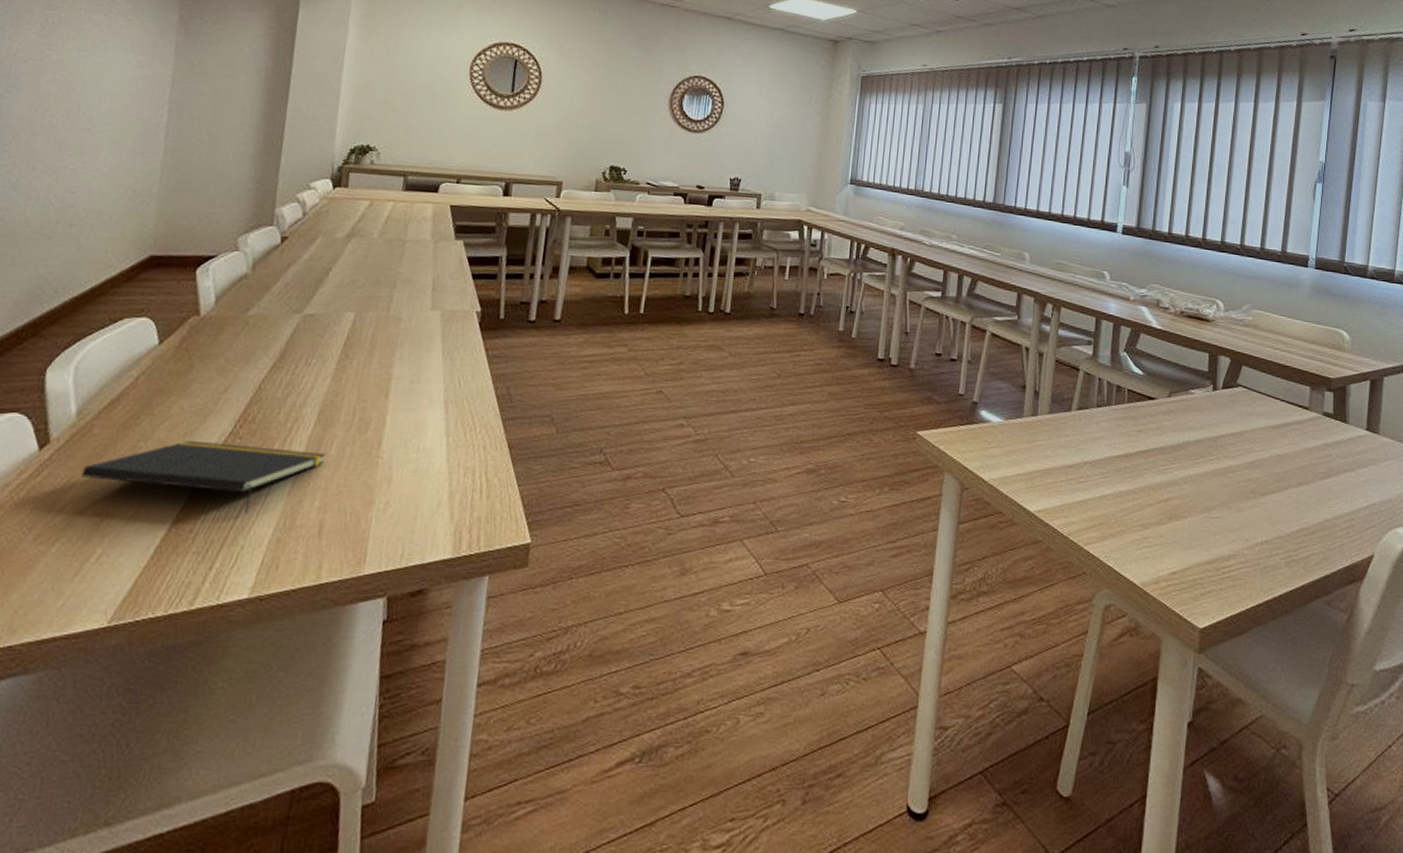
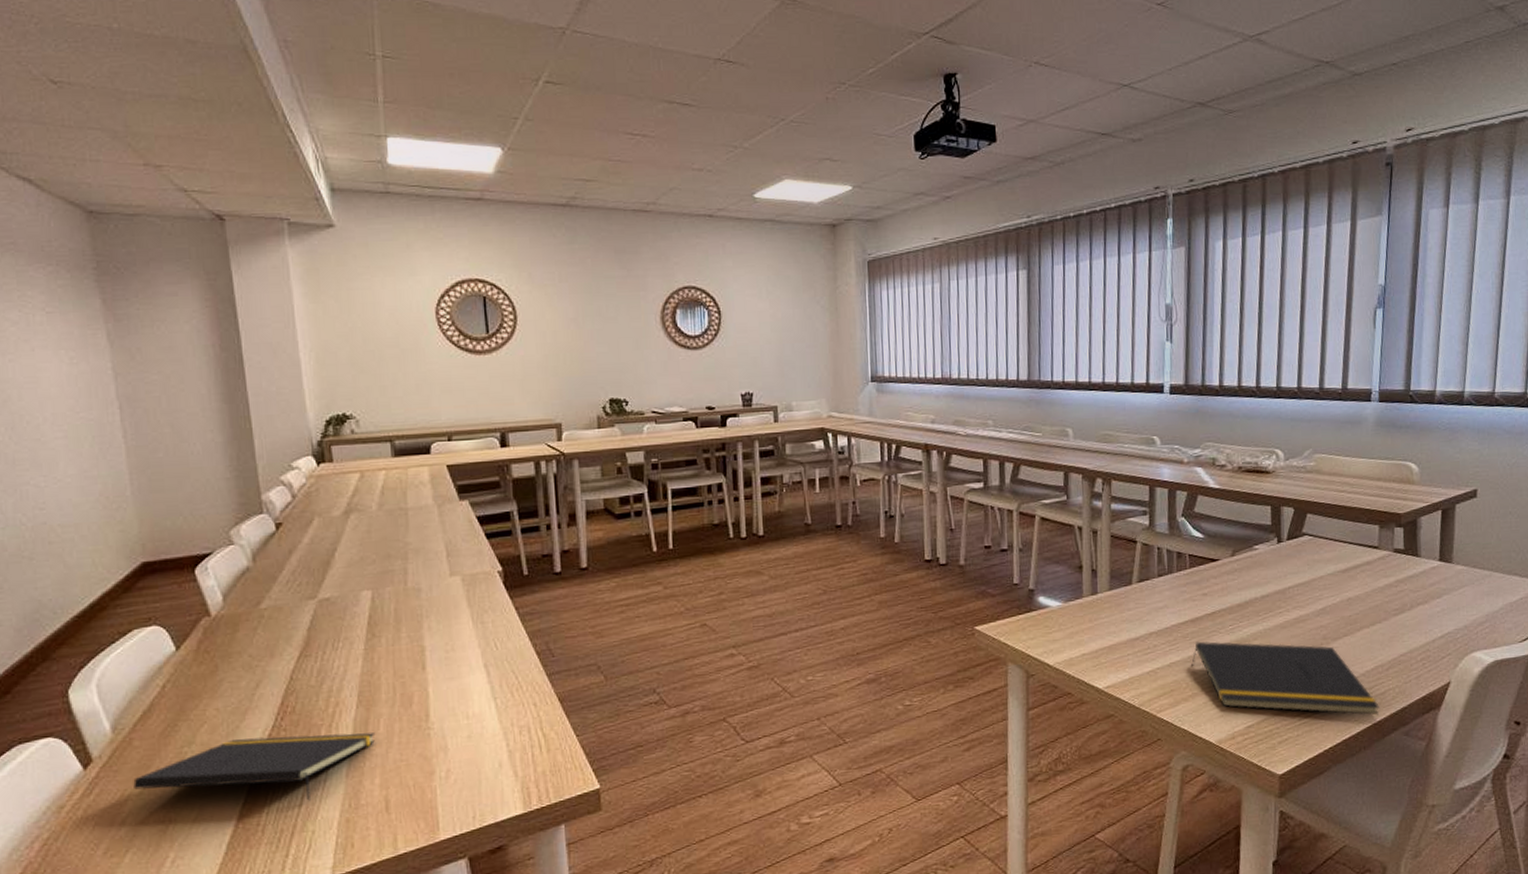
notepad: none [1122,477,1304,580] -> present [1191,641,1381,716]

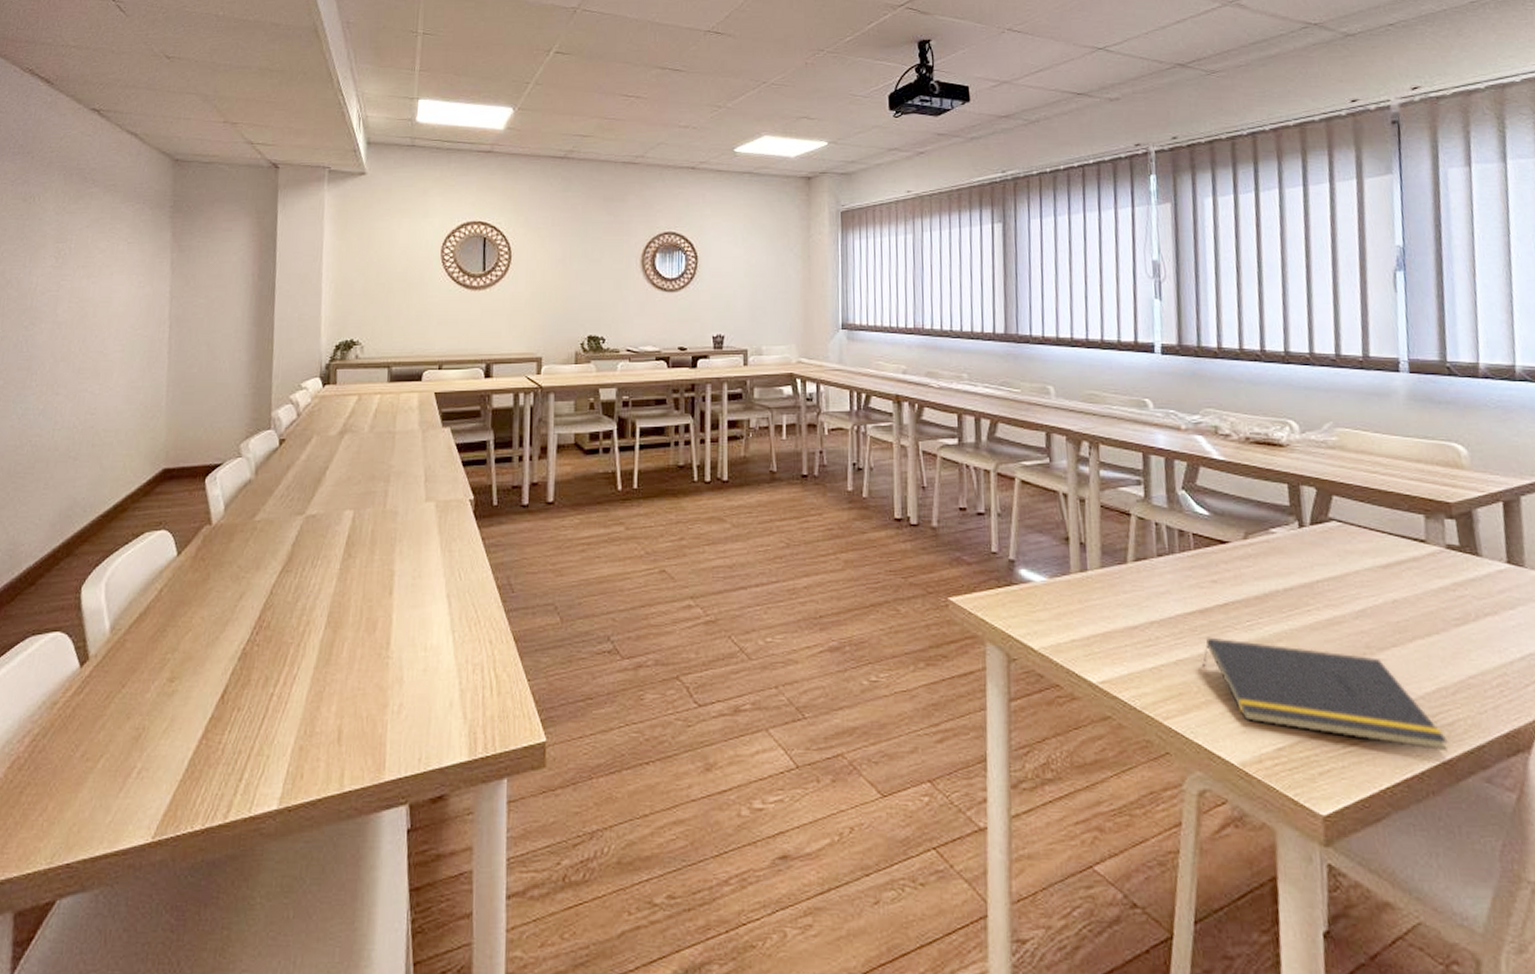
notepad: present [133,732,376,801] -> none [118,651,339,723]

